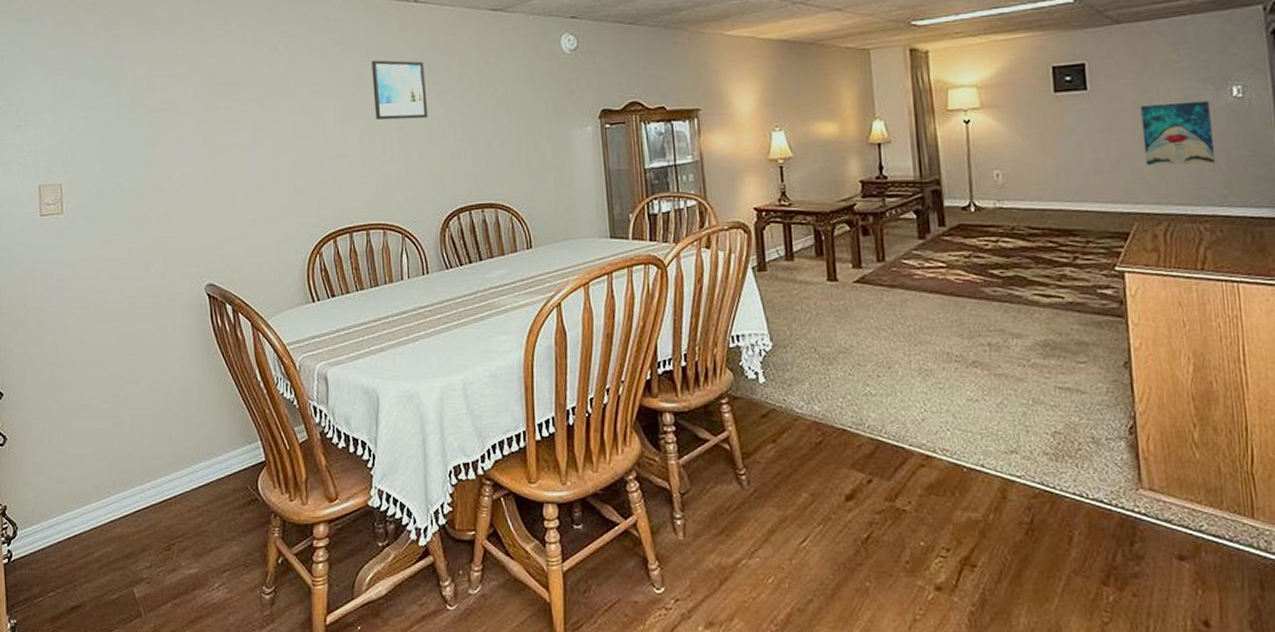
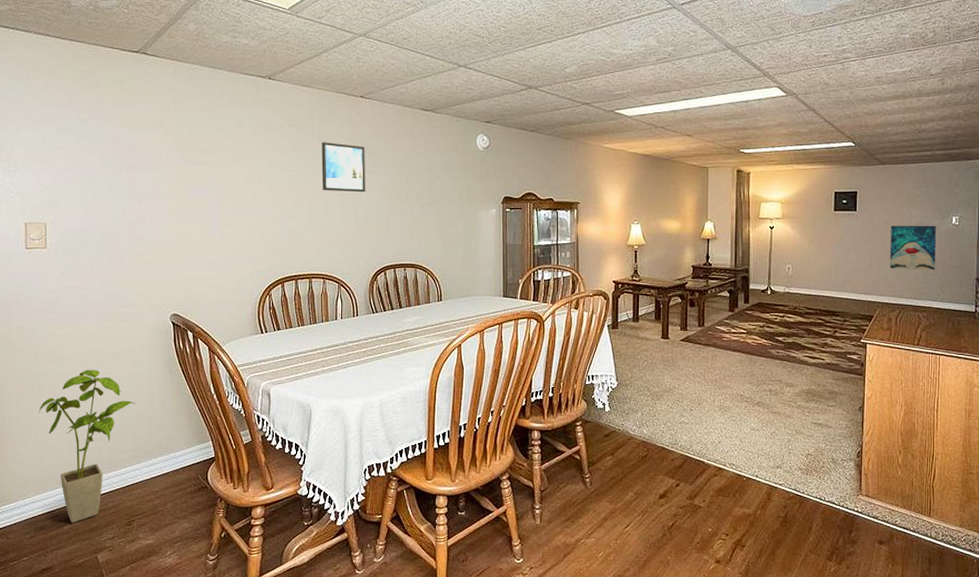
house plant: none [60,356,170,548] -> present [38,369,136,523]

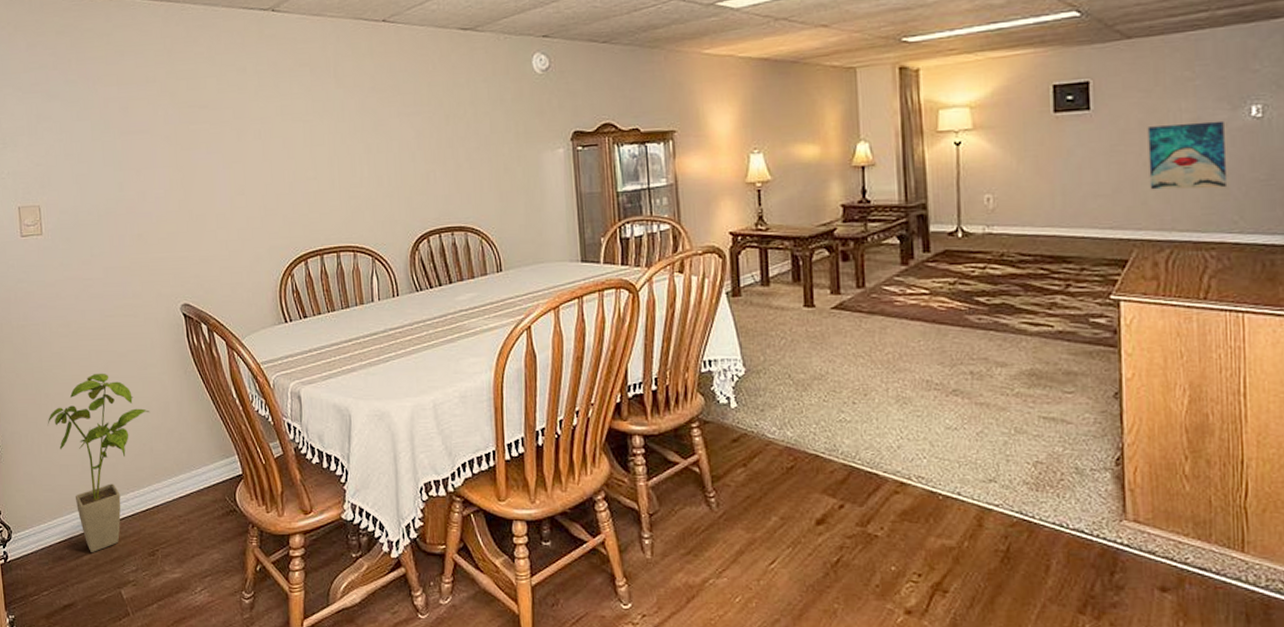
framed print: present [322,142,366,193] -> none [340,81,398,143]

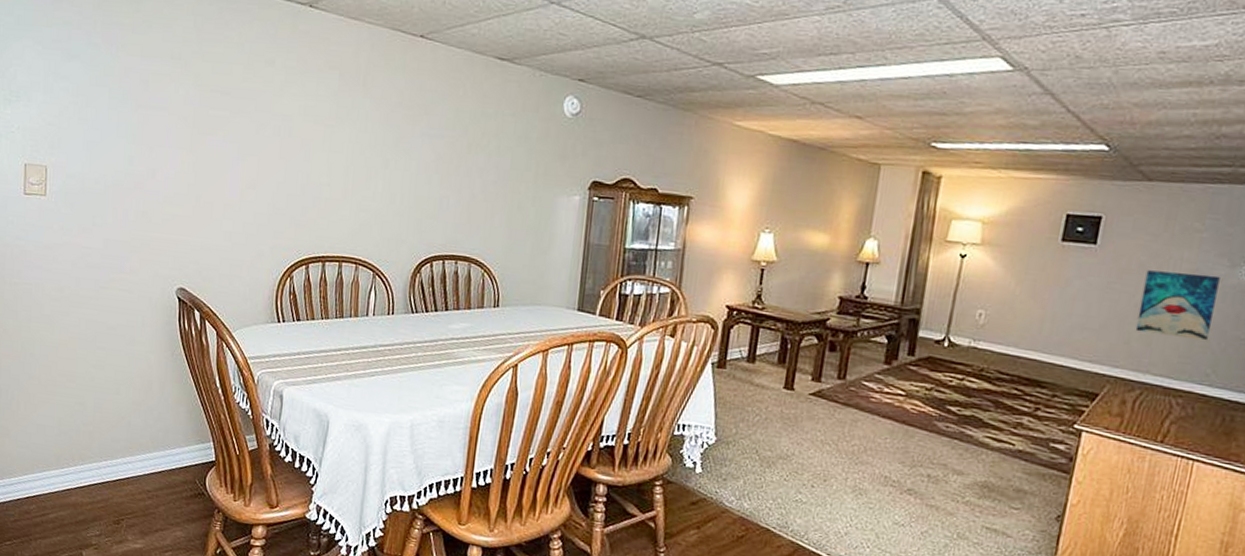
house plant: present [47,373,150,552] -> none [29,341,133,512]

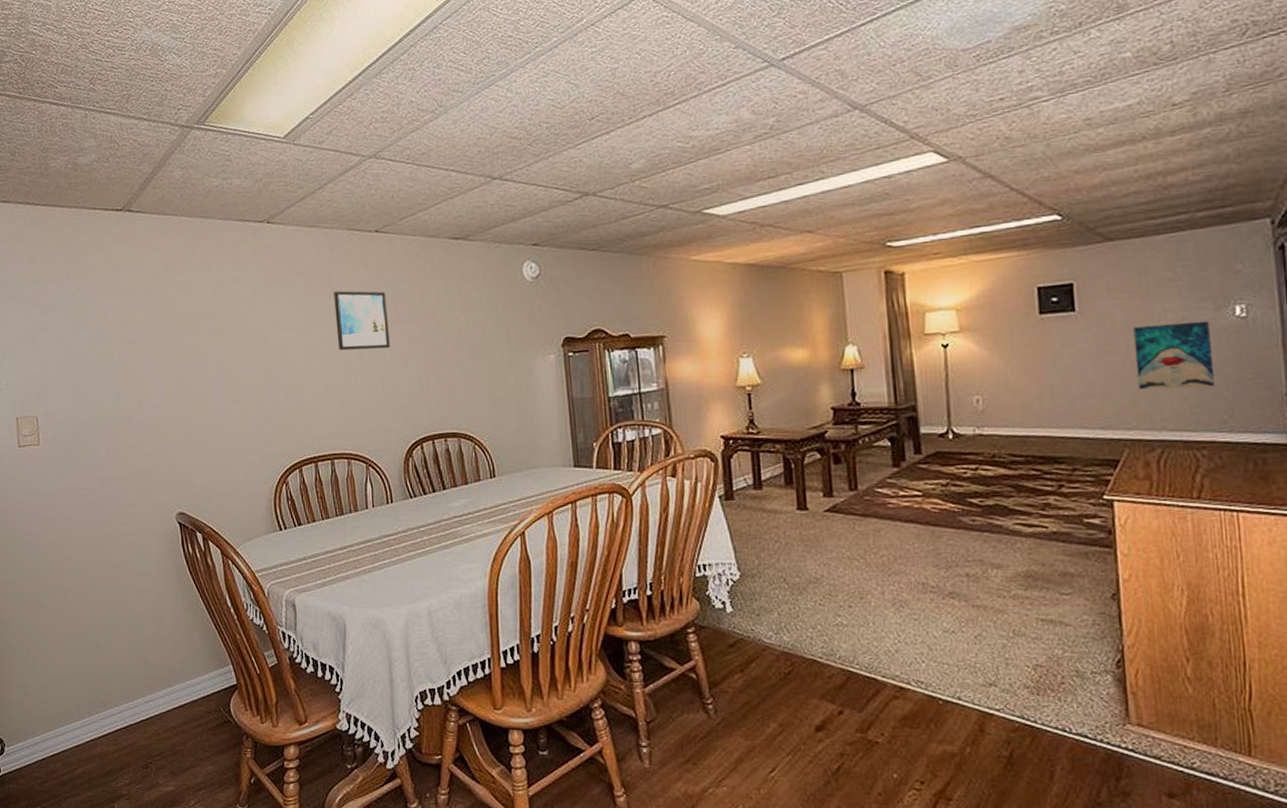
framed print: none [364,92,421,161] -> present [334,290,391,351]

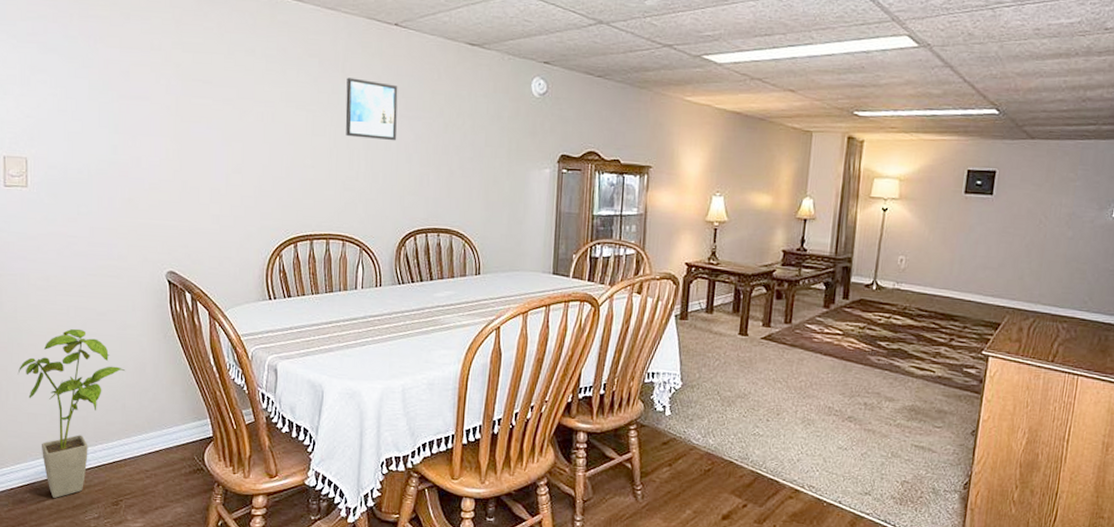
house plant: none [42,582,145,765] -> present [17,328,126,498]
wall art: present [1133,320,1216,390] -> none [1027,215,1091,273]

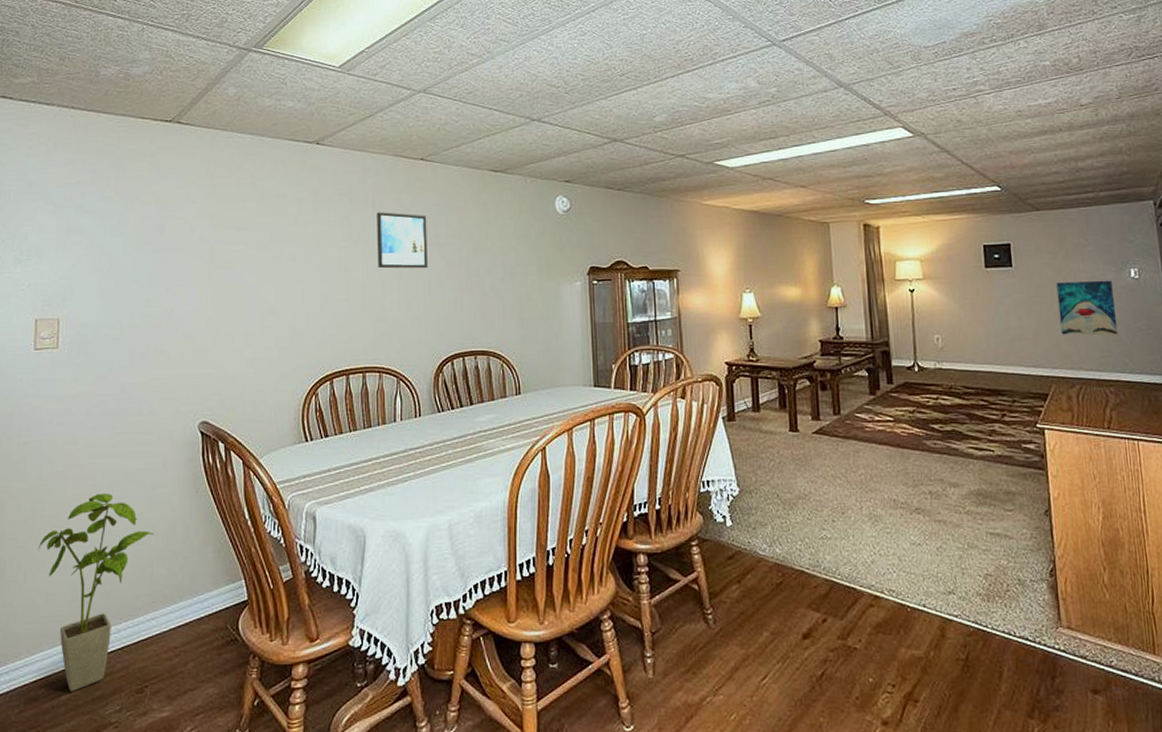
wall art: none [1027,215,1091,273] -> present [1056,280,1119,336]

